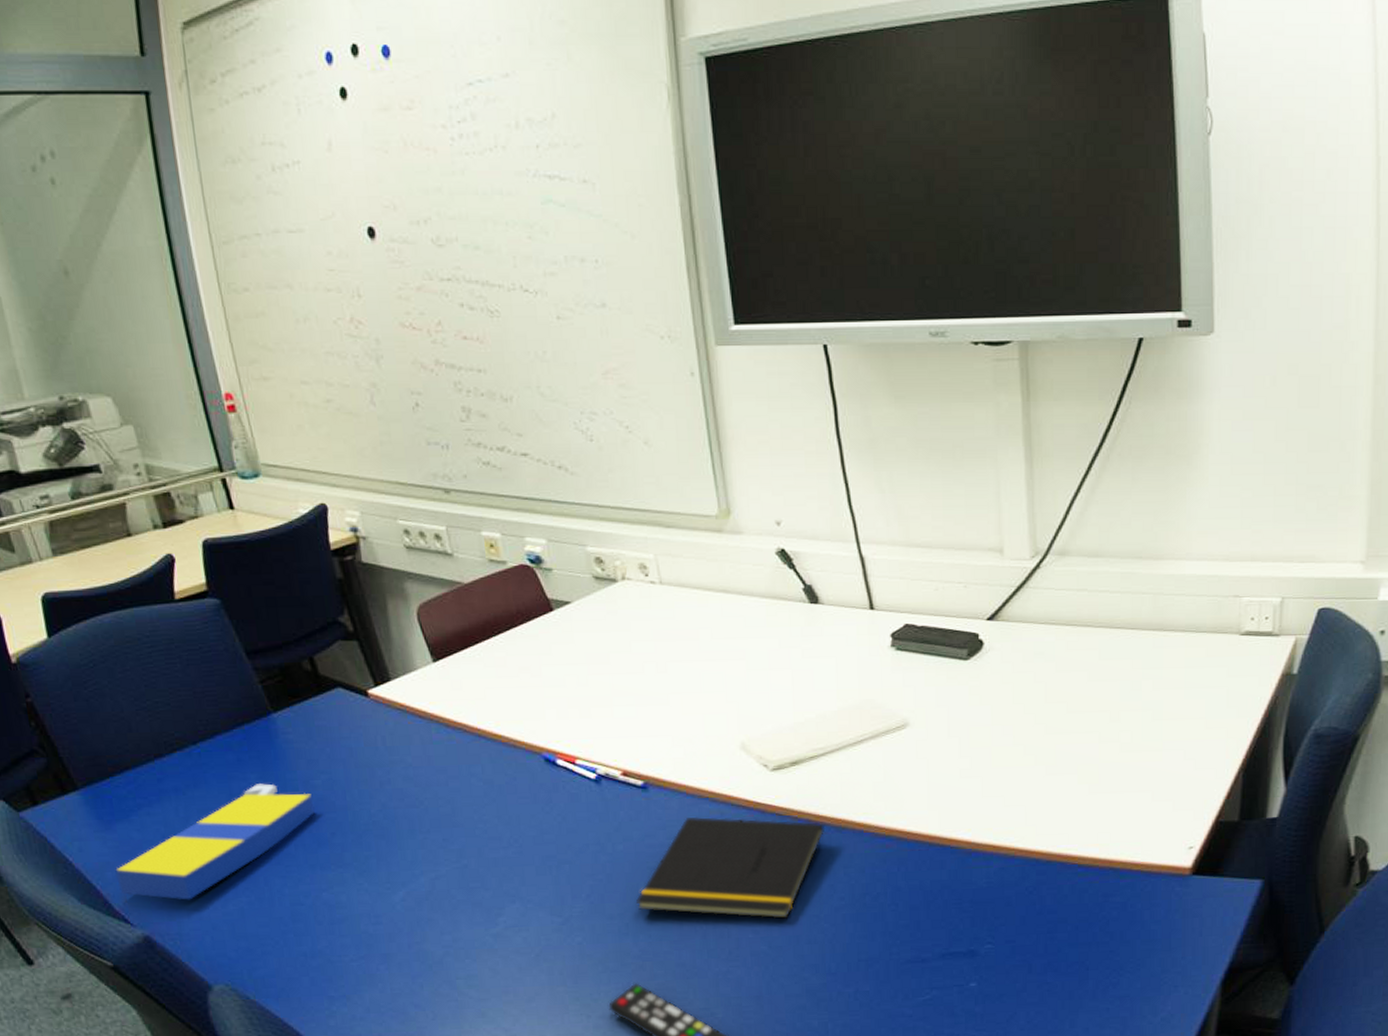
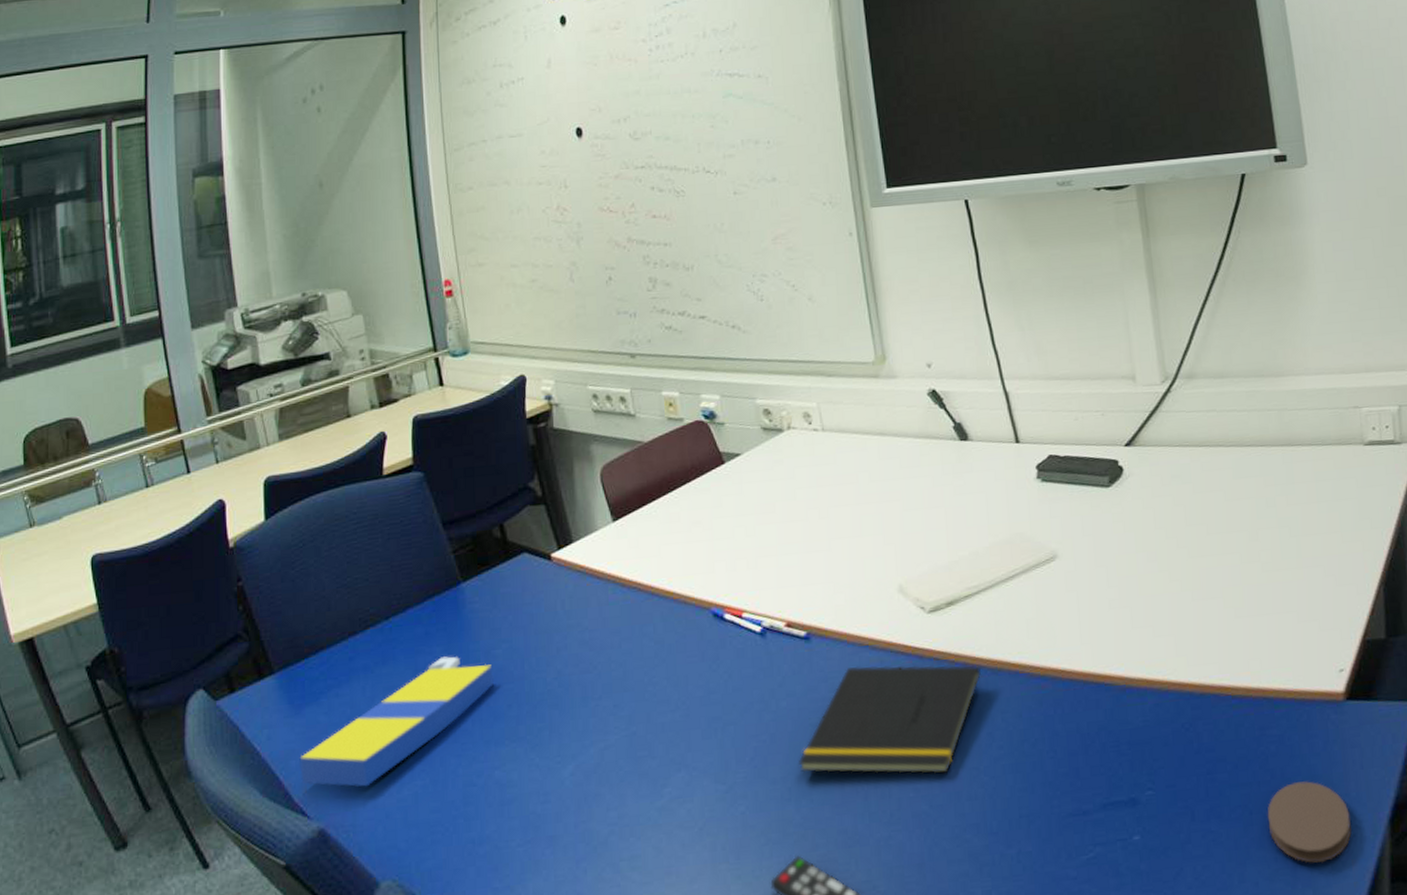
coaster: none [1103,944,1184,1015] -> present [1267,781,1352,863]

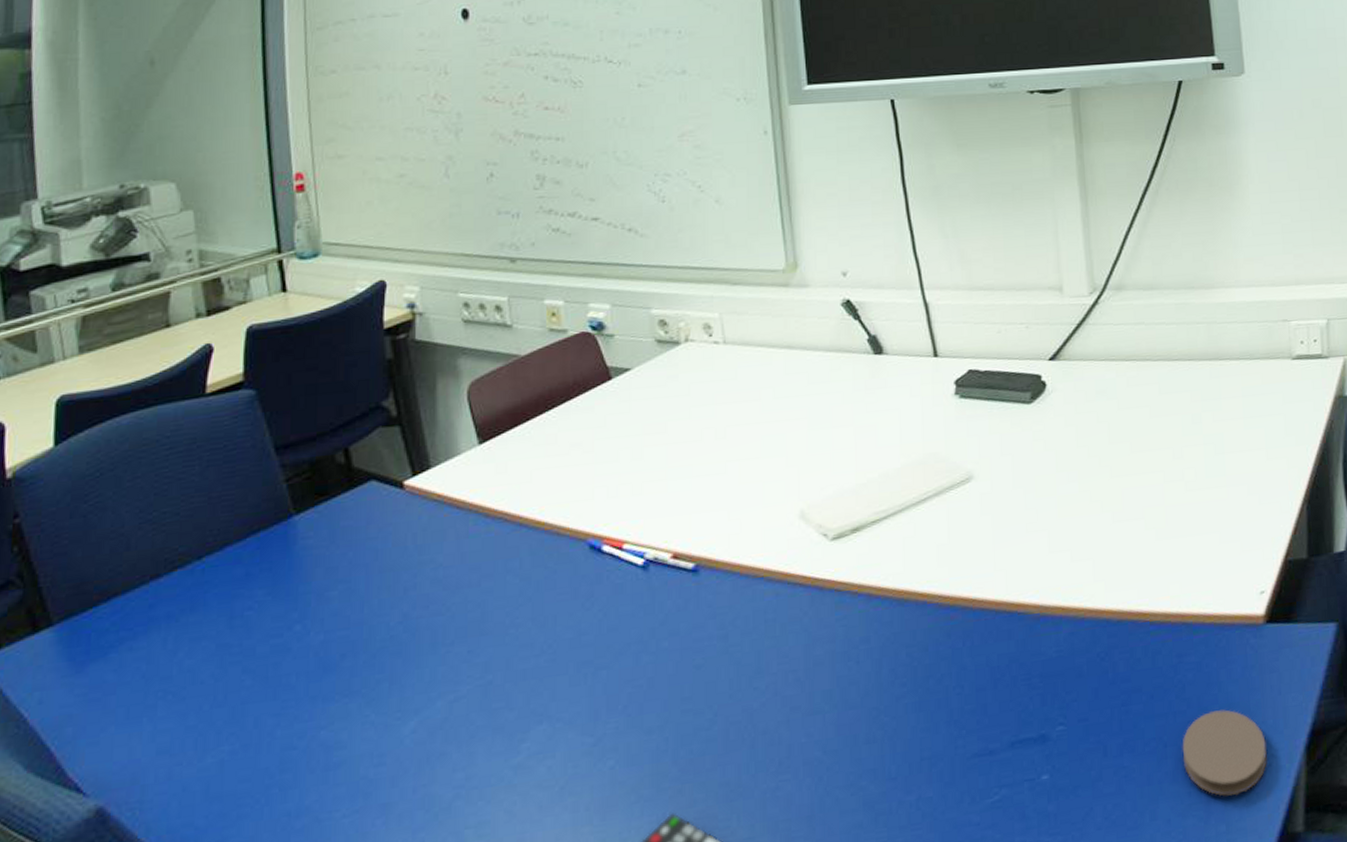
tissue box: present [299,656,494,787] -> none [77,600,326,757]
notepad: present [799,665,982,774] -> none [679,595,887,720]

